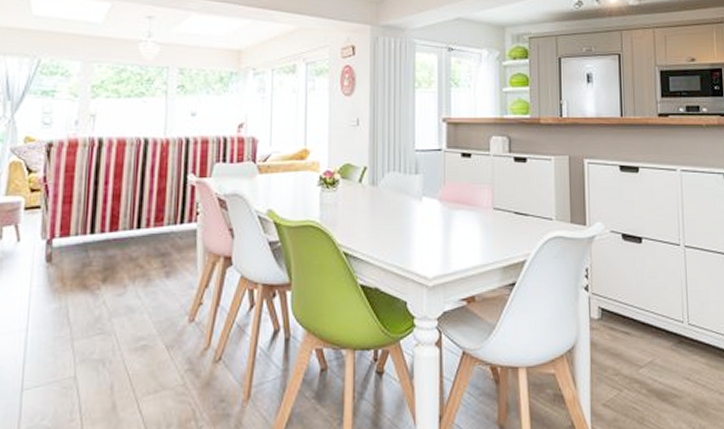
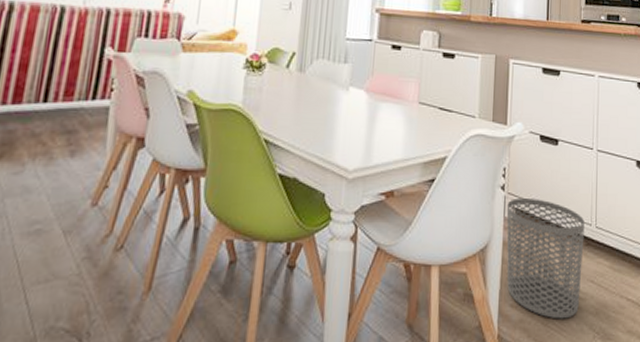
waste bin: none [592,297,677,418] -> present [506,197,585,319]

